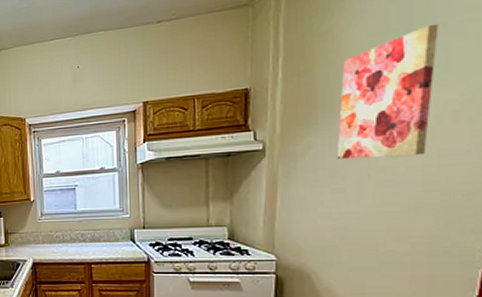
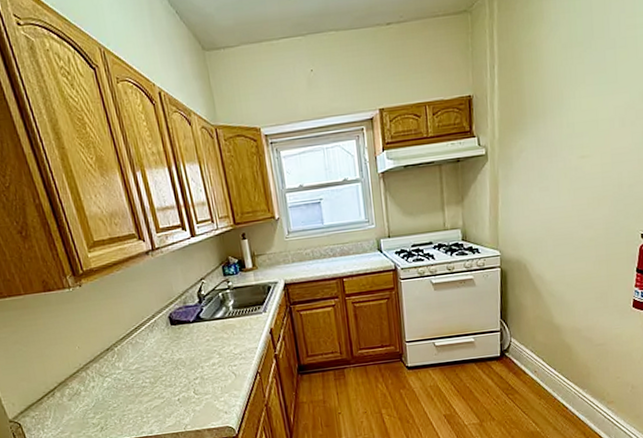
wall art: present [336,23,439,160] -> none [542,38,611,162]

